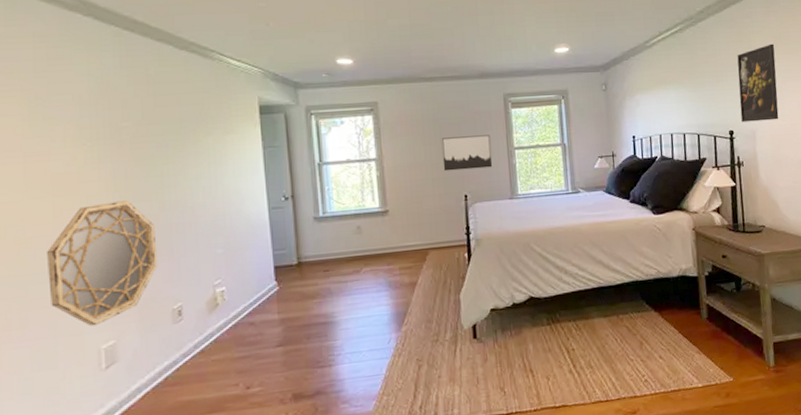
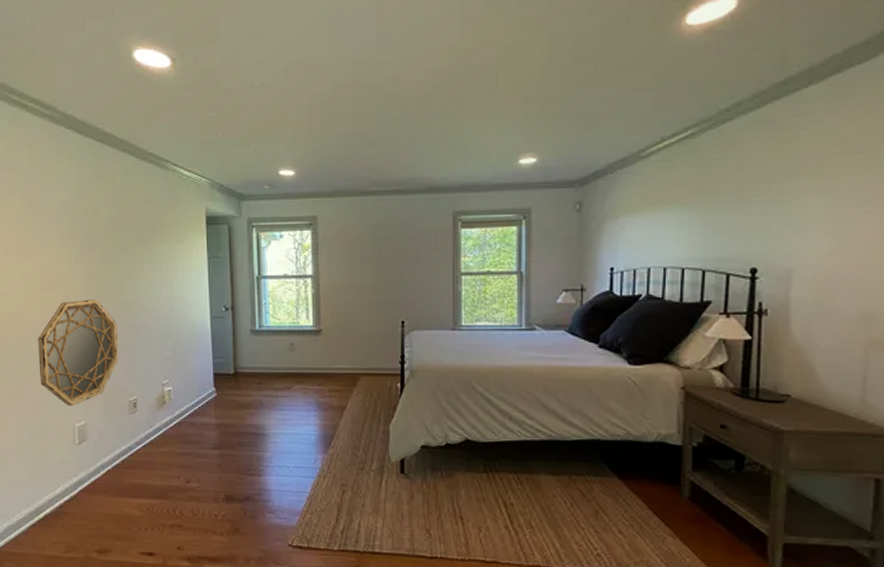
wall art: present [441,134,493,171] -> none [380,257,435,294]
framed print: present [737,43,779,122] -> none [771,152,839,258]

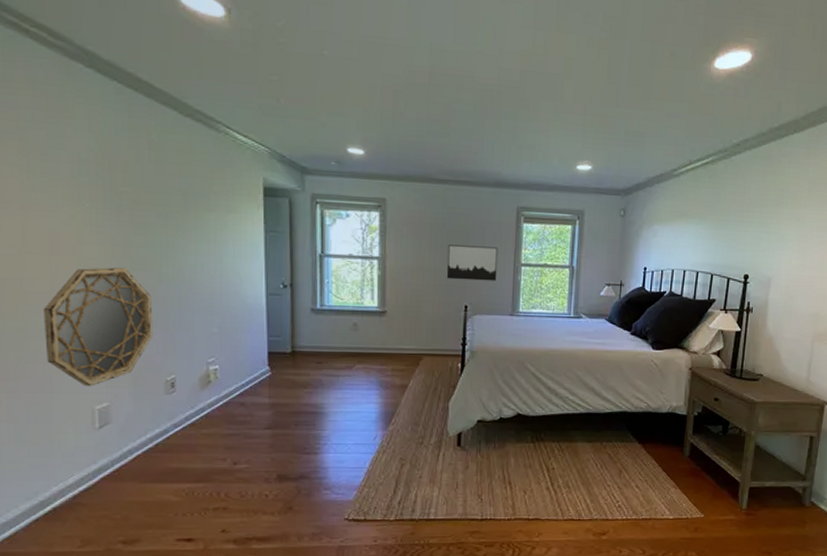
wall art: none [380,257,435,294] -> present [446,245,498,281]

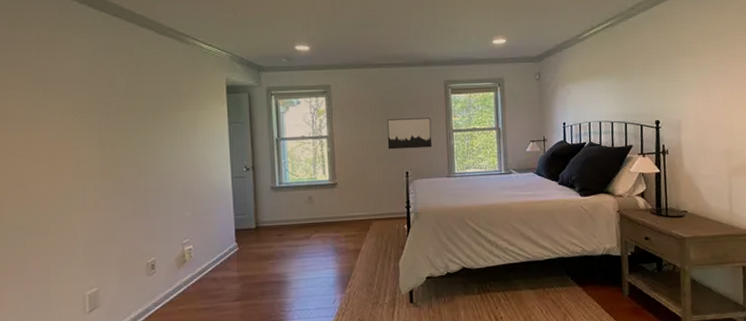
home mirror: present [44,267,153,387] -> none [43,166,136,275]

